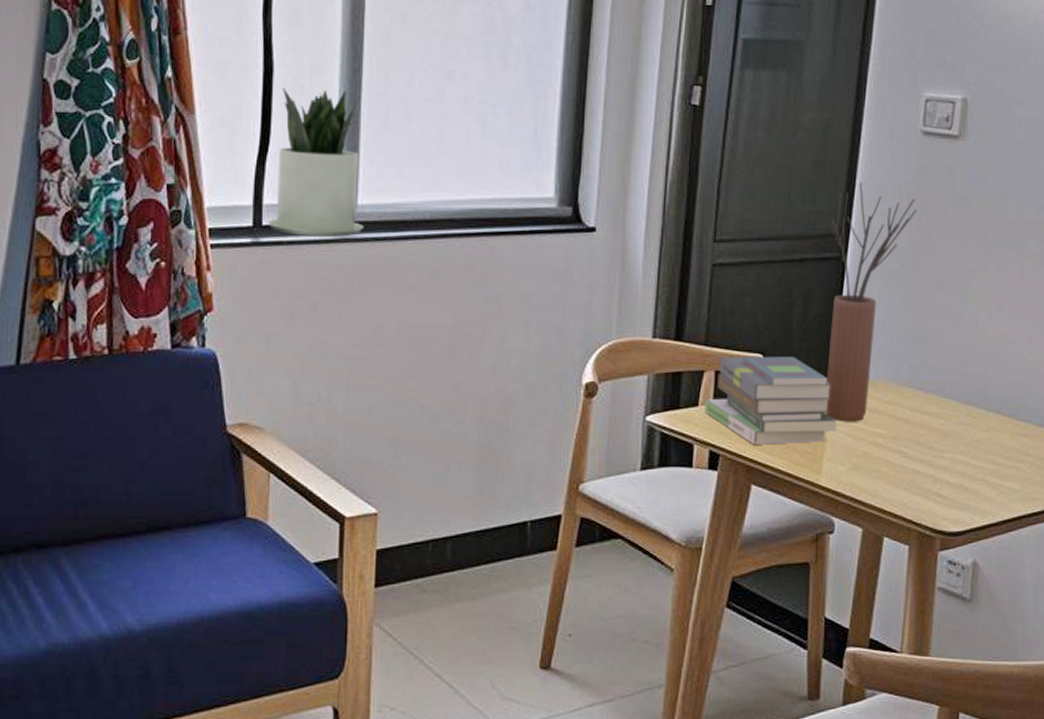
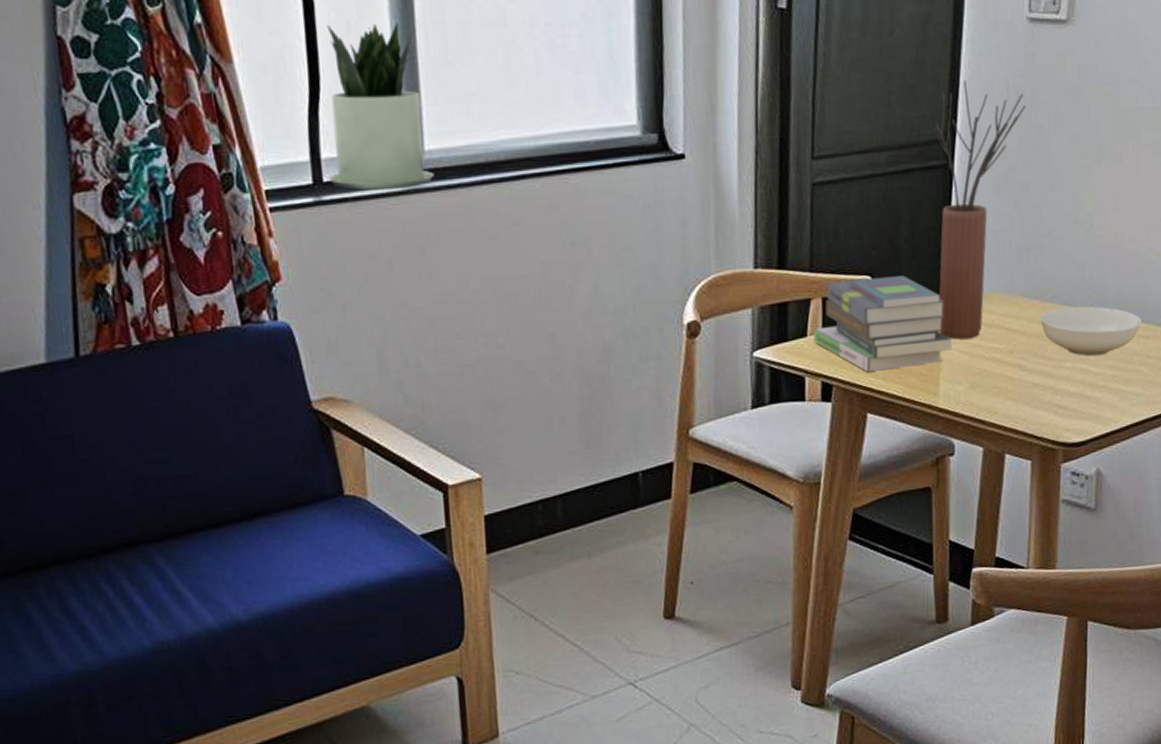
bowl: none [923,400,1021,450] -> present [1040,306,1142,357]

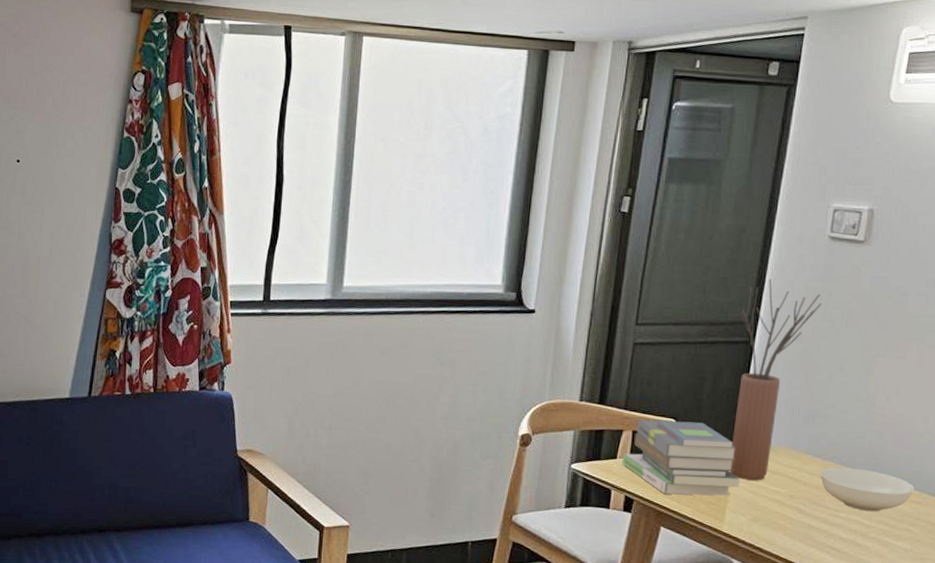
planter: present [327,22,434,191] -> none [273,195,348,312]

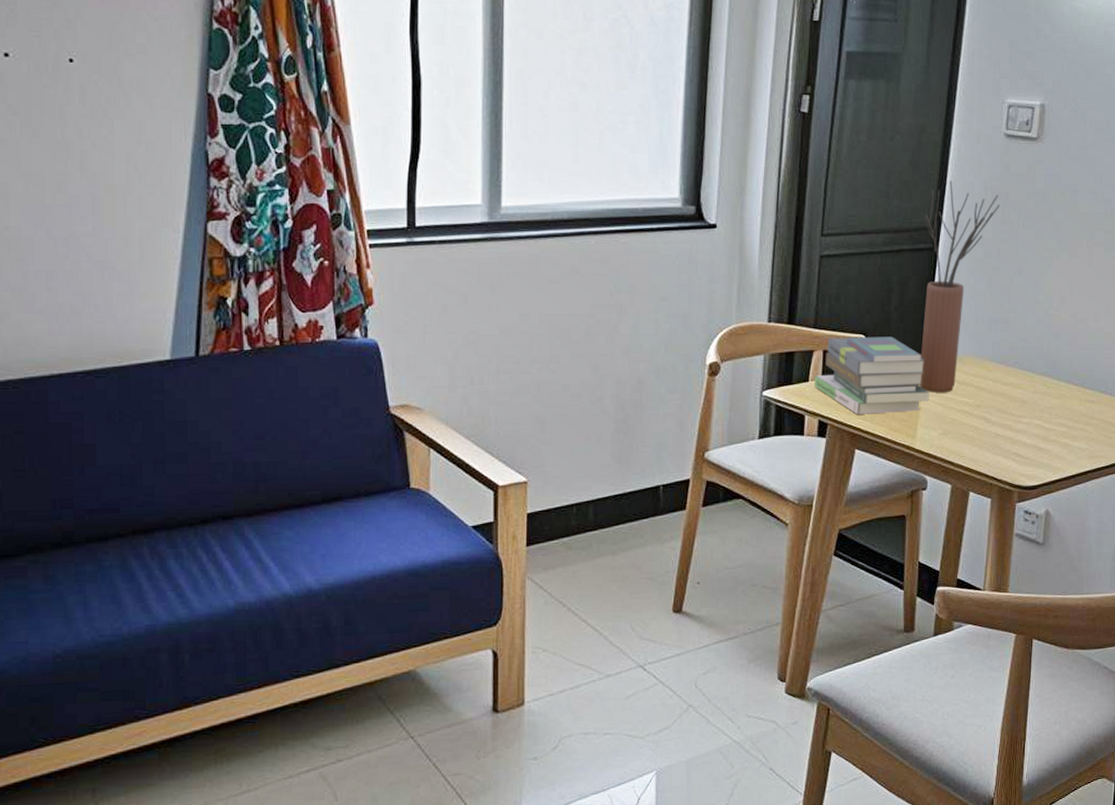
bowl: present [820,467,914,512] -> none [1004,372,1088,415]

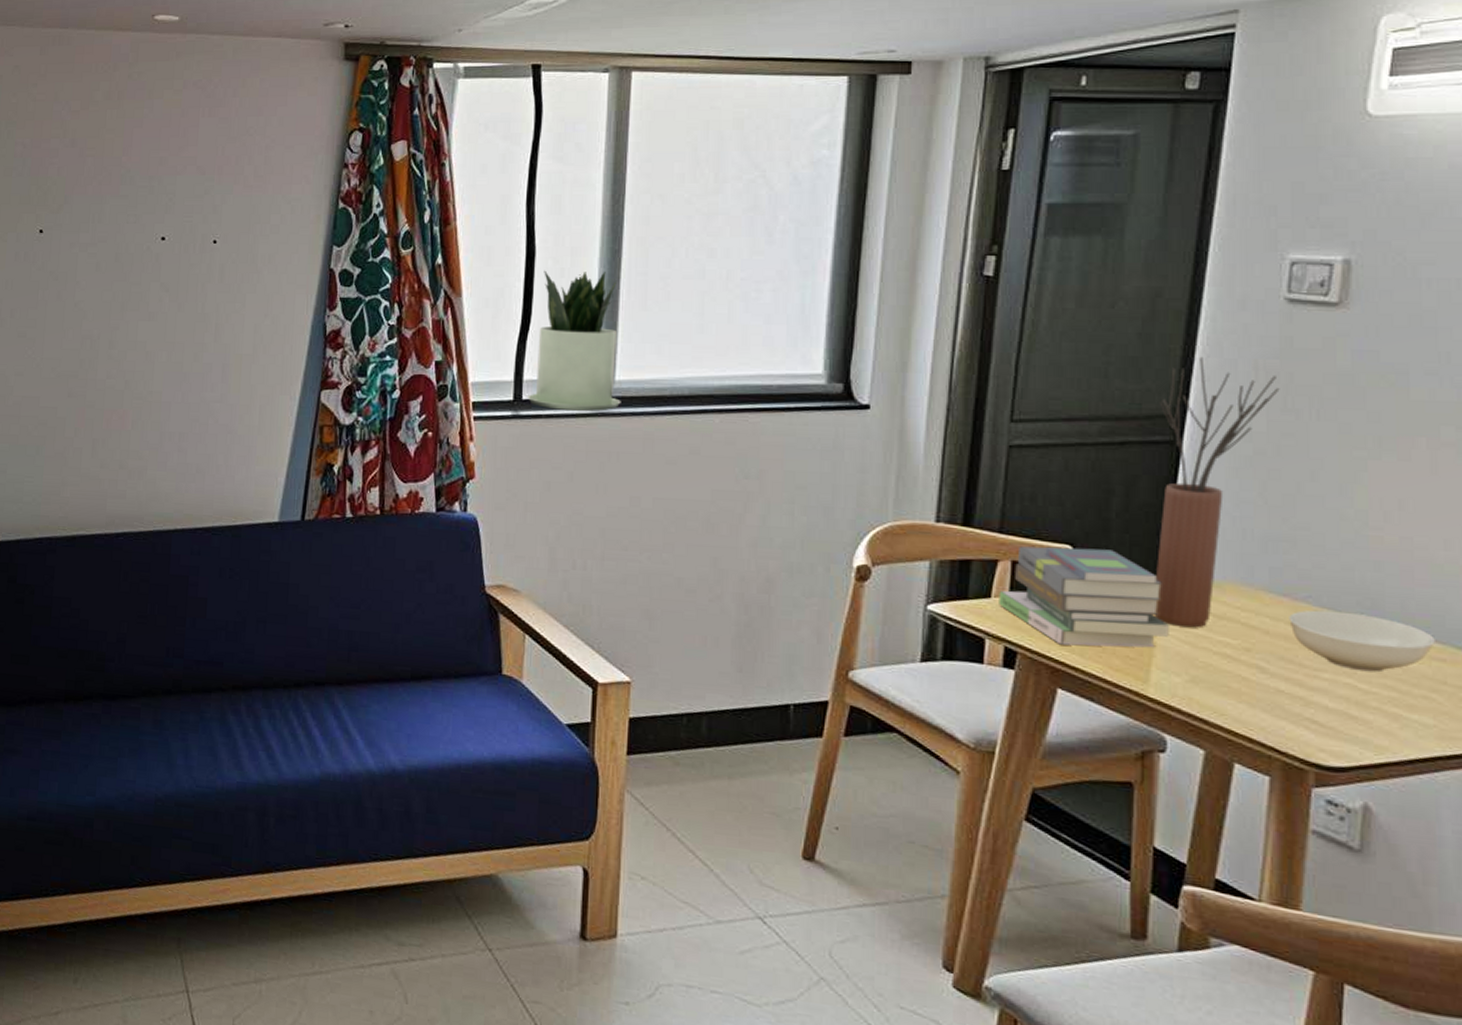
planter: none [420,99,508,237] -> present [526,270,621,412]
bowl: none [1004,372,1088,415] -> present [1289,610,1435,673]

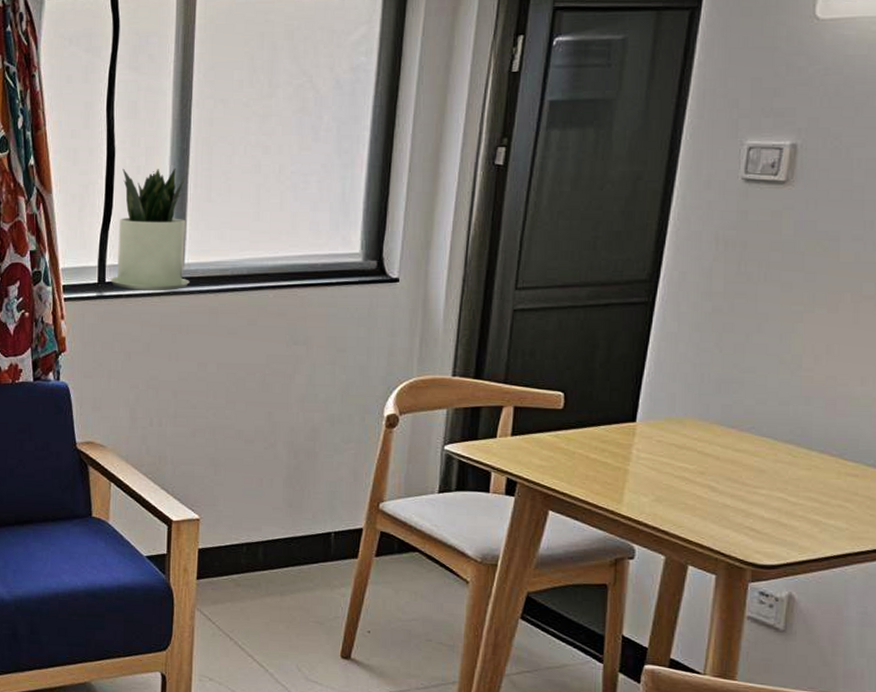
books: present [999,546,1169,648] -> none [503,393,640,475]
vase: present [1155,356,1280,628] -> none [629,229,736,457]
bowl: present [1289,610,1435,673] -> none [736,438,850,488]

